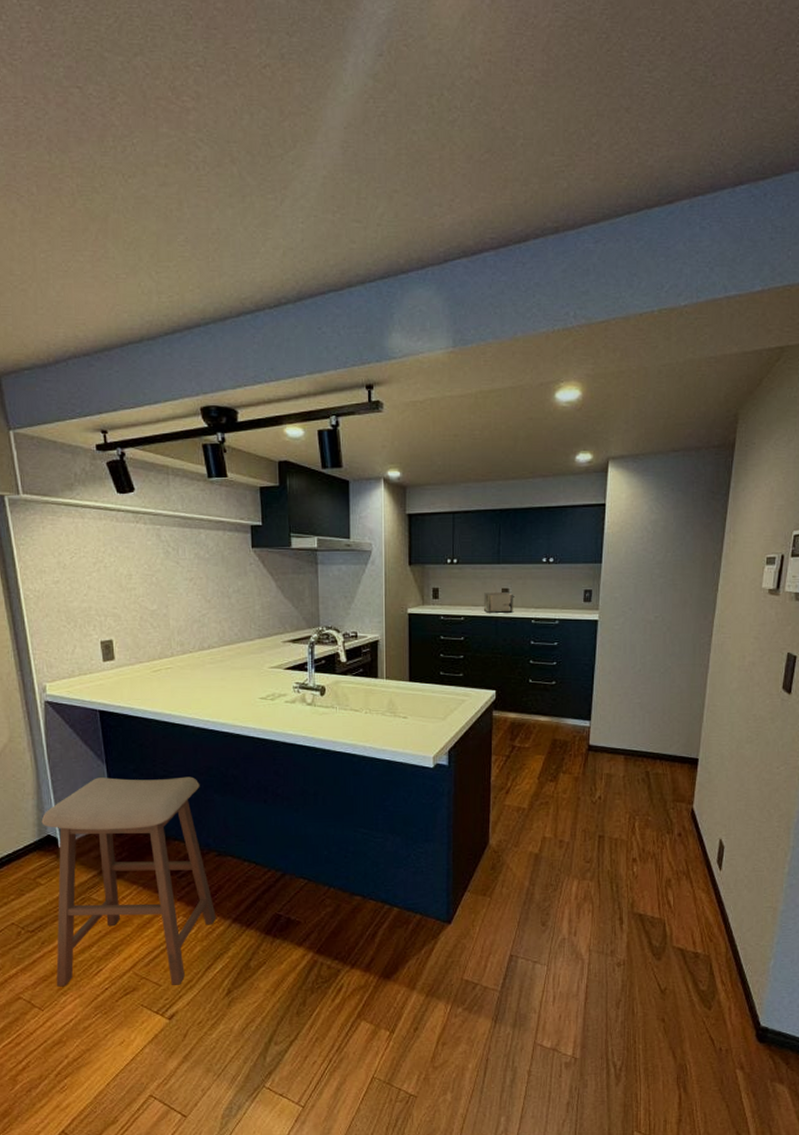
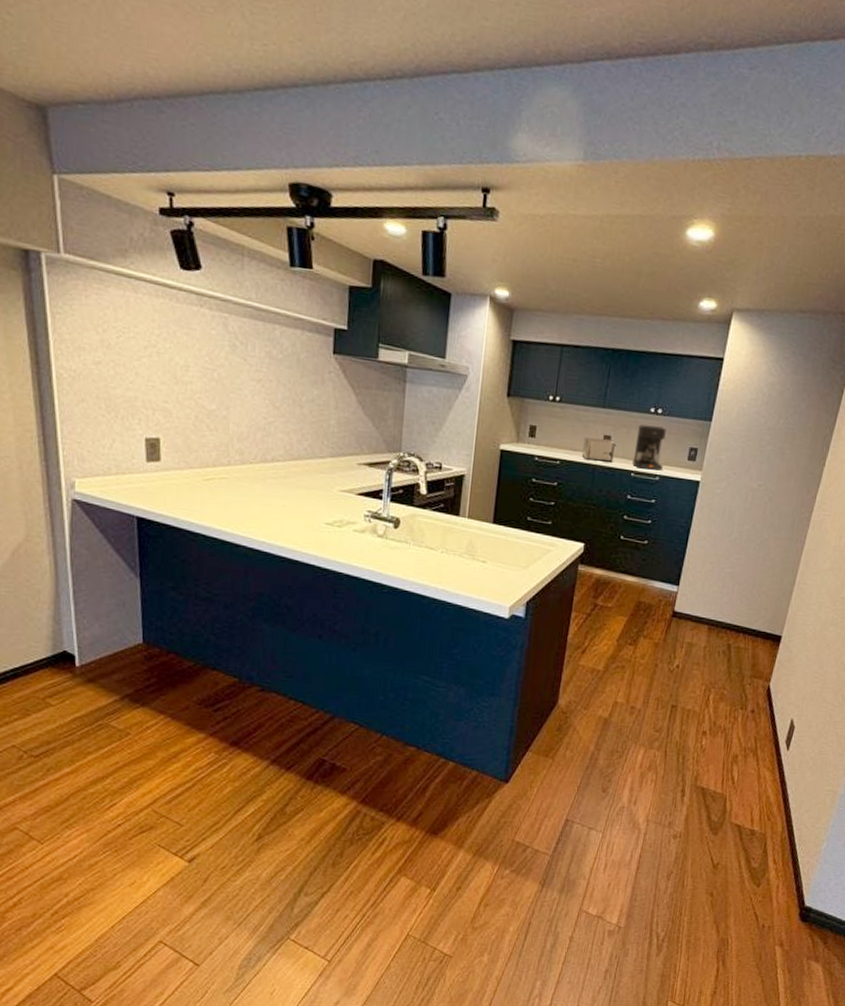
bar stool: present [41,776,216,987] -> none [57,592,253,827]
coffee maker: none [532,574,561,615] -> present [632,424,666,471]

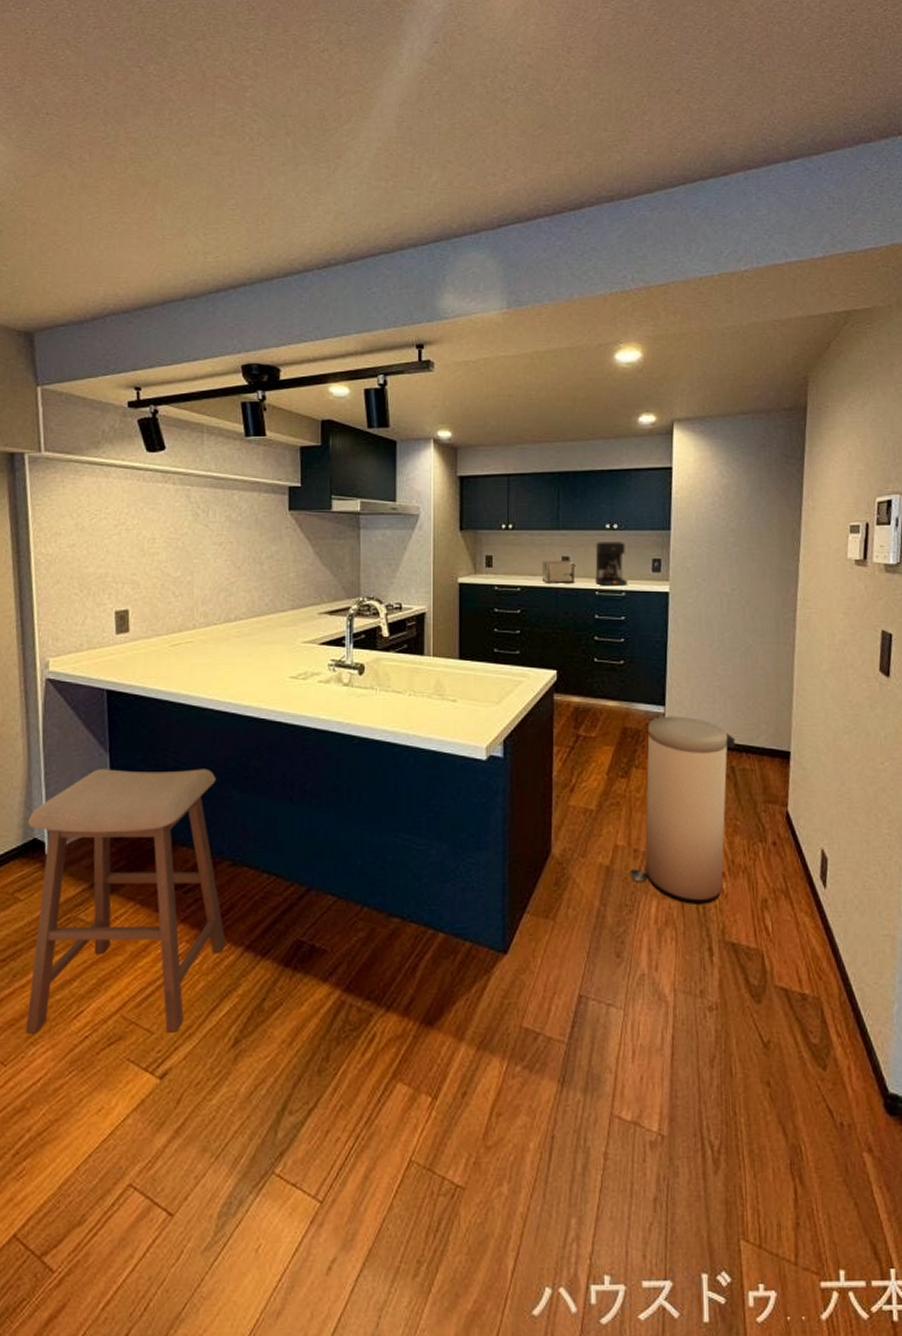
bar stool: none [57,592,253,827] -> present [25,768,226,1034]
pedal bin: none [624,594,736,756] -> present [630,716,736,904]

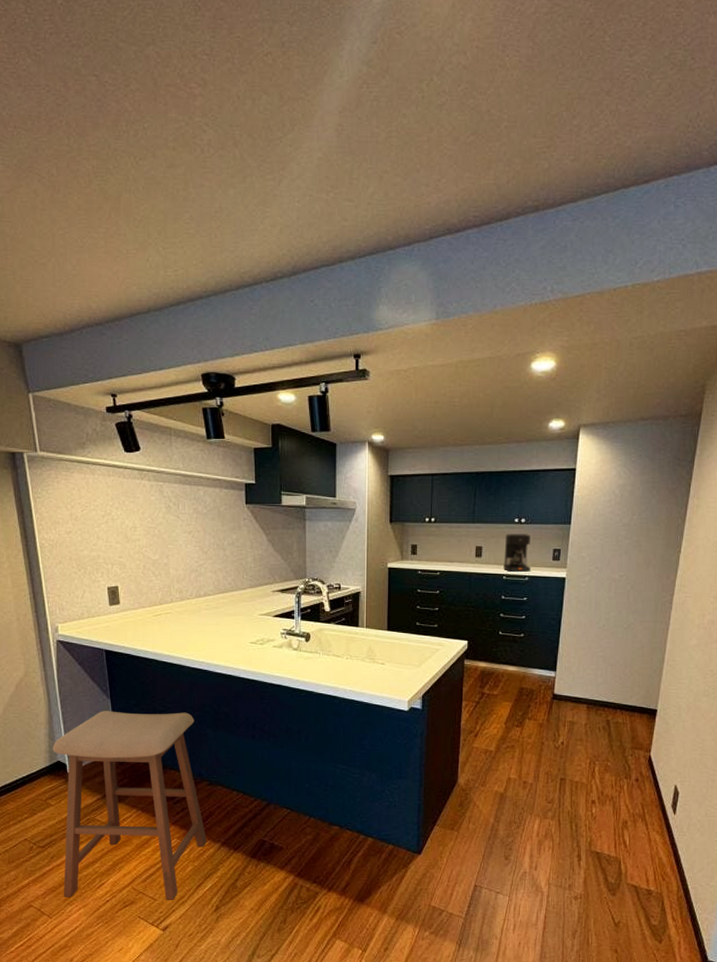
toaster: present [541,560,577,584] -> none [458,549,489,570]
pedal bin: present [630,716,736,904] -> none [519,679,612,823]

